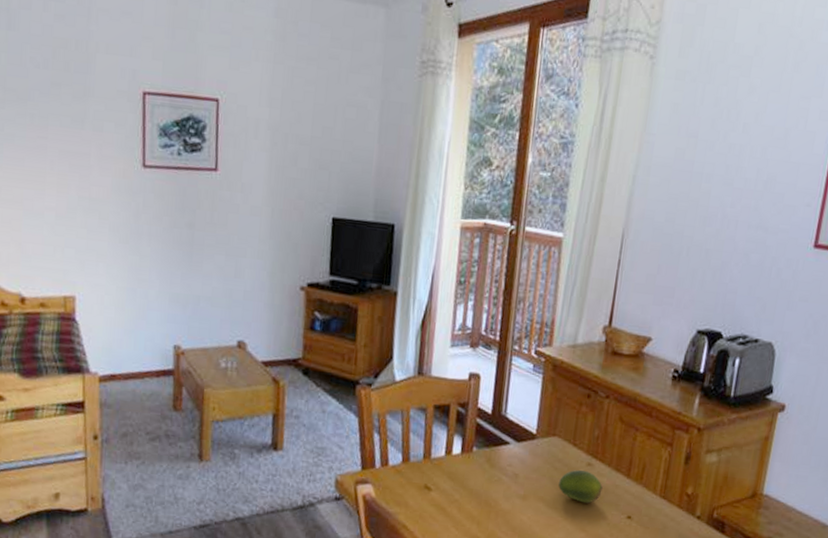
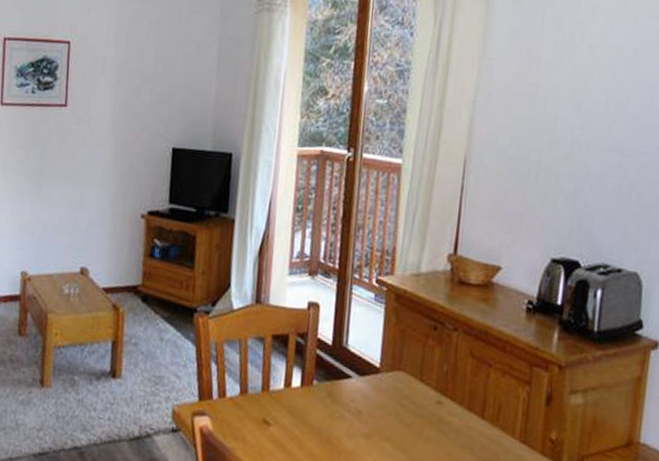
fruit: present [558,470,603,504] -> none [406,408,455,446]

